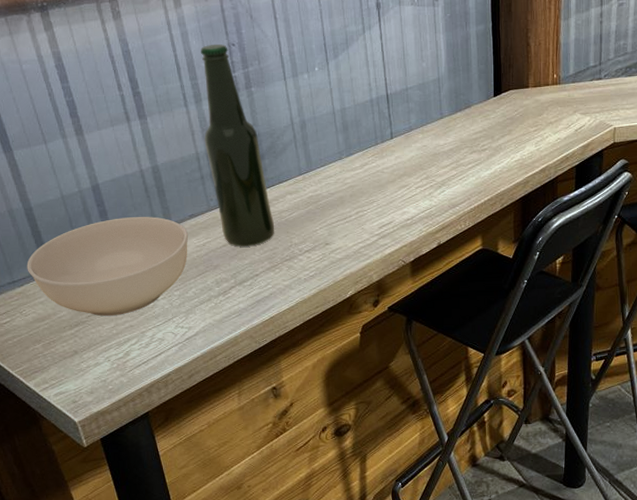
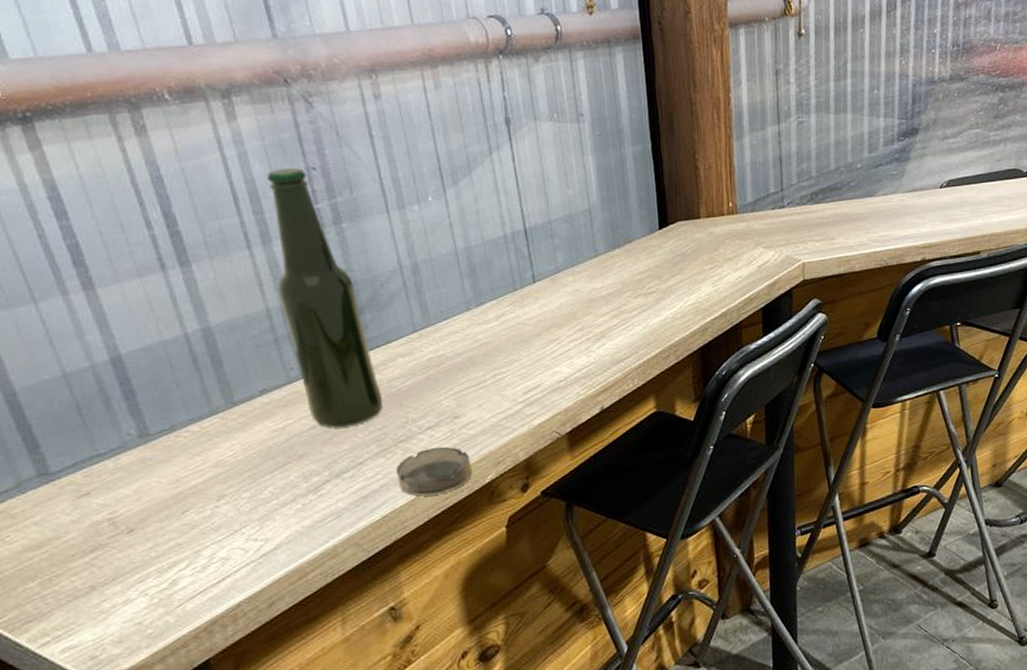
bowl: present [27,216,189,316] -> none [9,395,260,535]
ashtray: none [281,266,338,304] -> present [395,446,473,497]

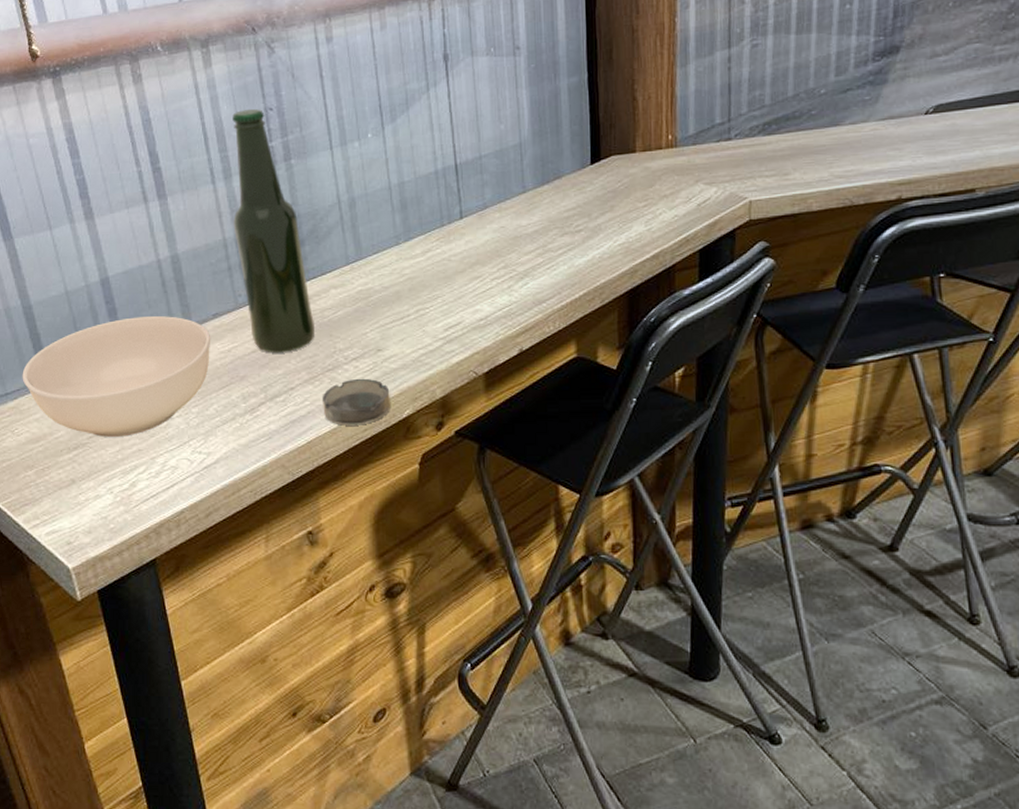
bowl: none [9,395,260,535] -> present [22,315,211,437]

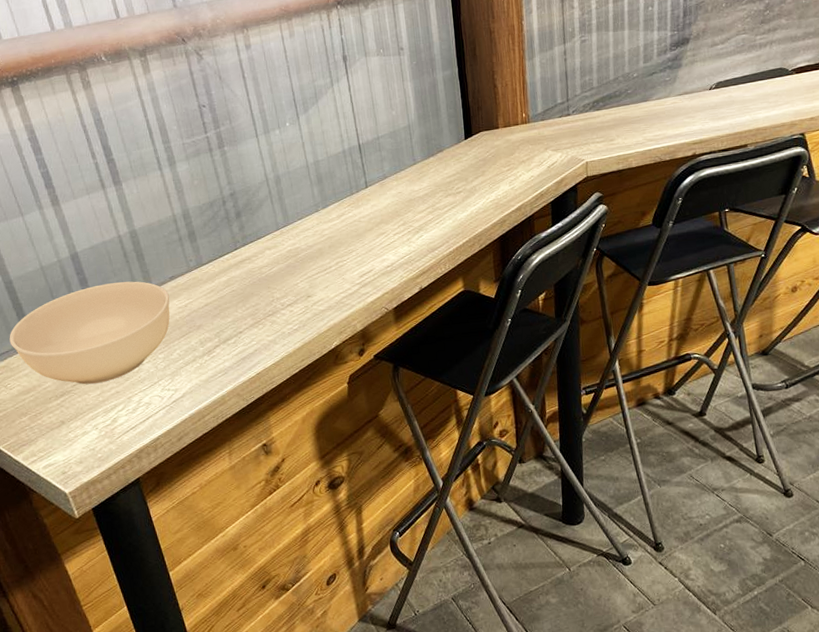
beer bottle: present [233,109,314,353] -> none [172,106,255,305]
ashtray: present [322,378,391,426] -> none [265,319,322,359]

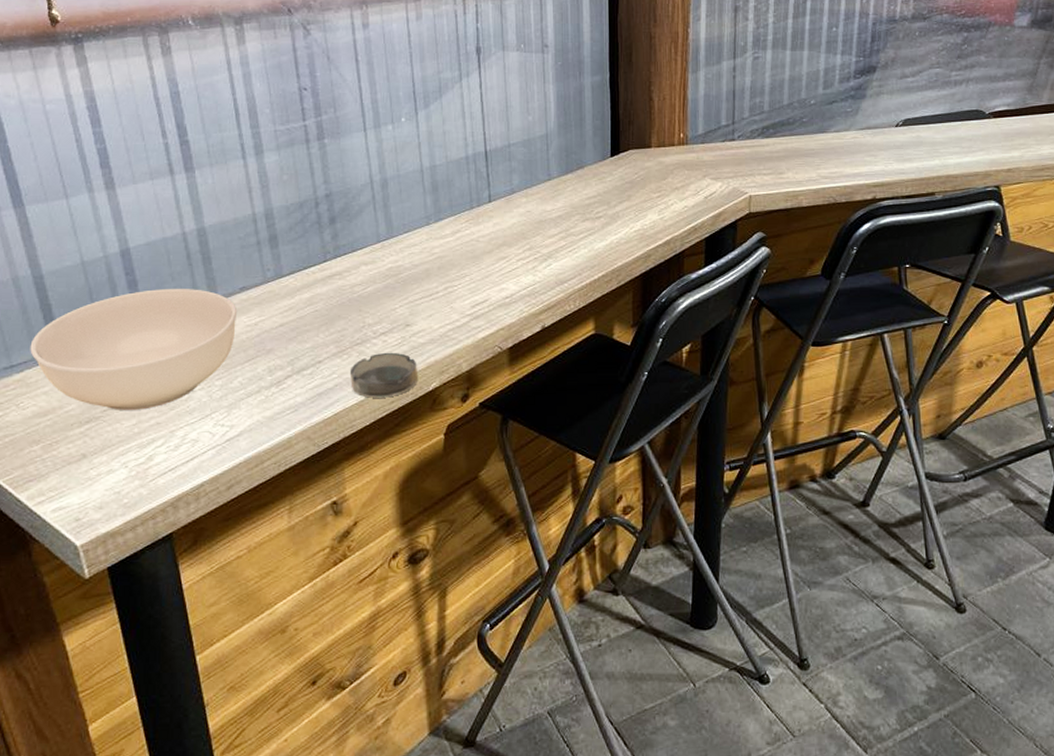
ashtray: none [265,319,322,359] -> present [349,352,419,398]

